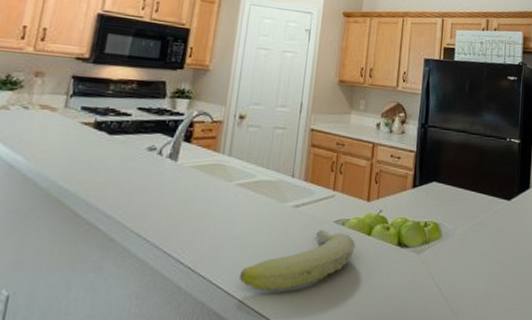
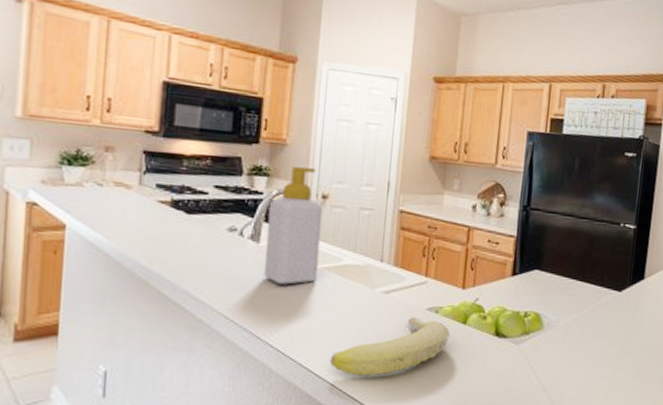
soap bottle: none [178,90,240,201] -> present [263,167,323,285]

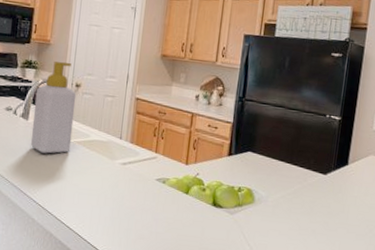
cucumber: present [329,317,450,376] -> none [78,185,175,231]

